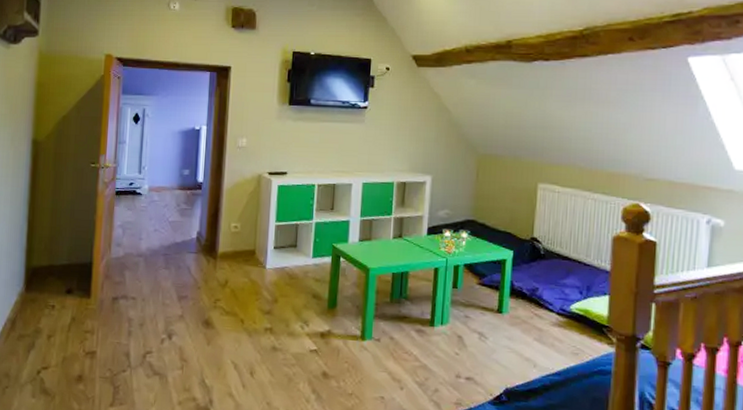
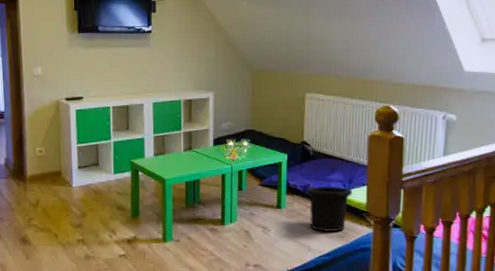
trash can: none [534,290,590,347] -> present [306,185,352,233]

